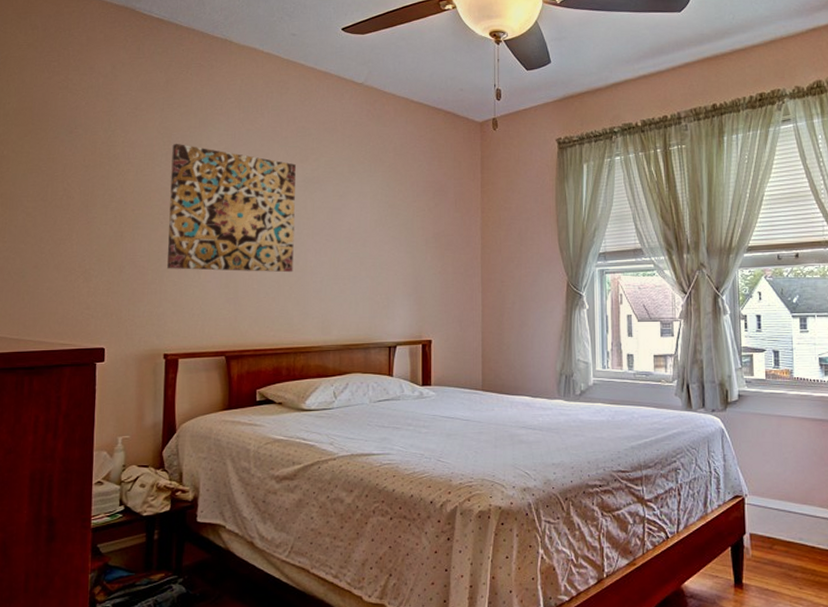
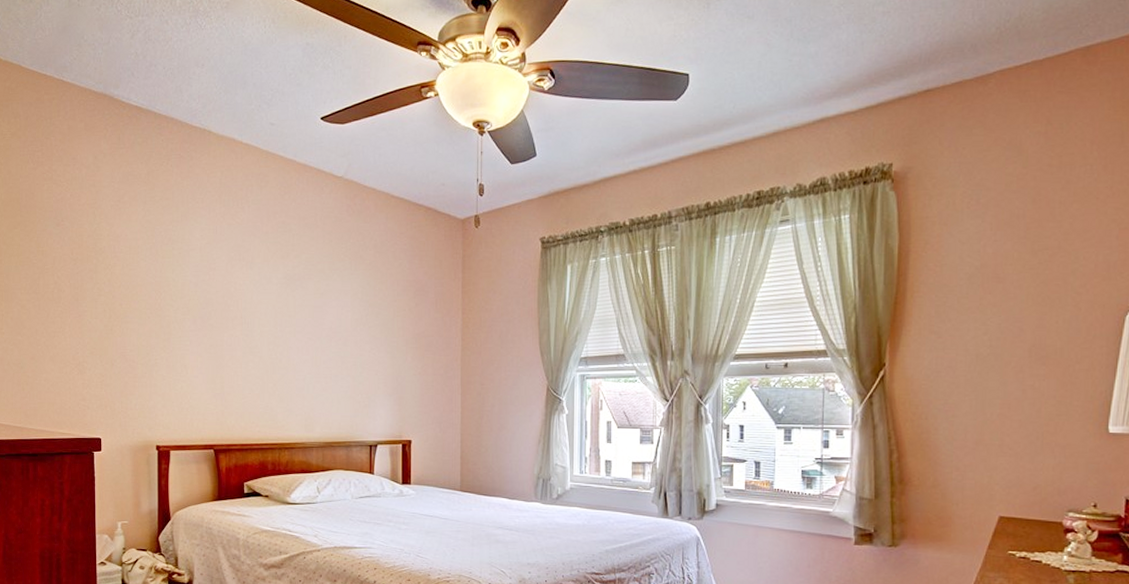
wall art: present [167,143,296,273] -> none [156,237,277,370]

